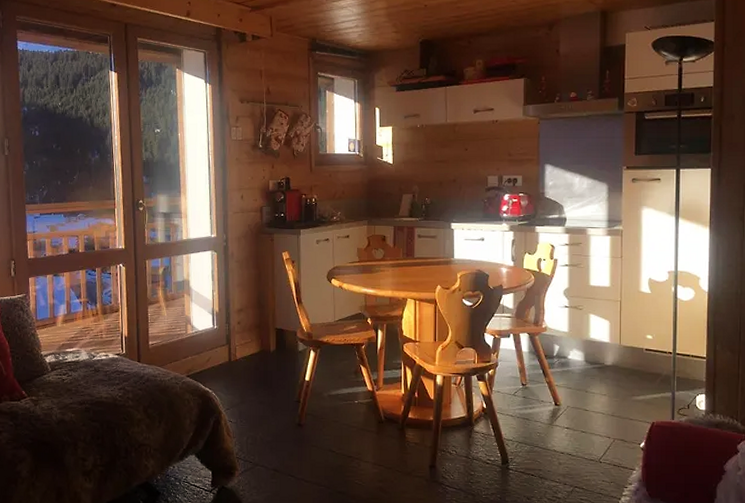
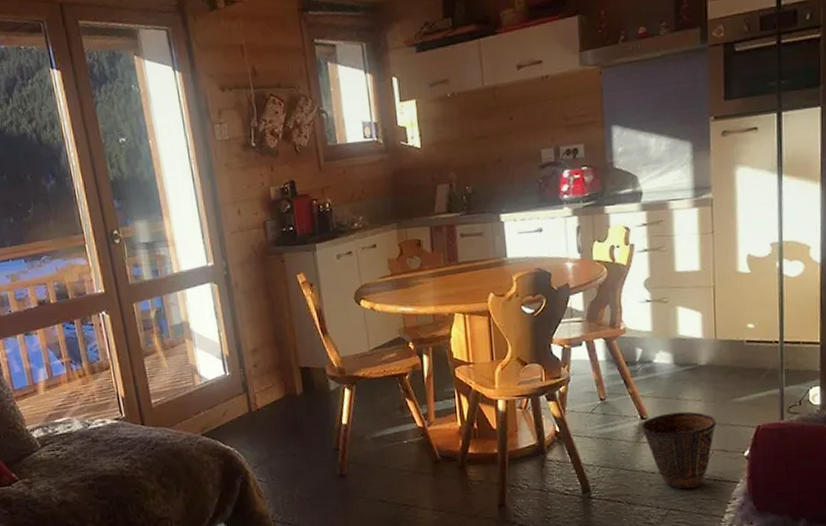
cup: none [555,403,618,471] -> present [641,411,717,490]

